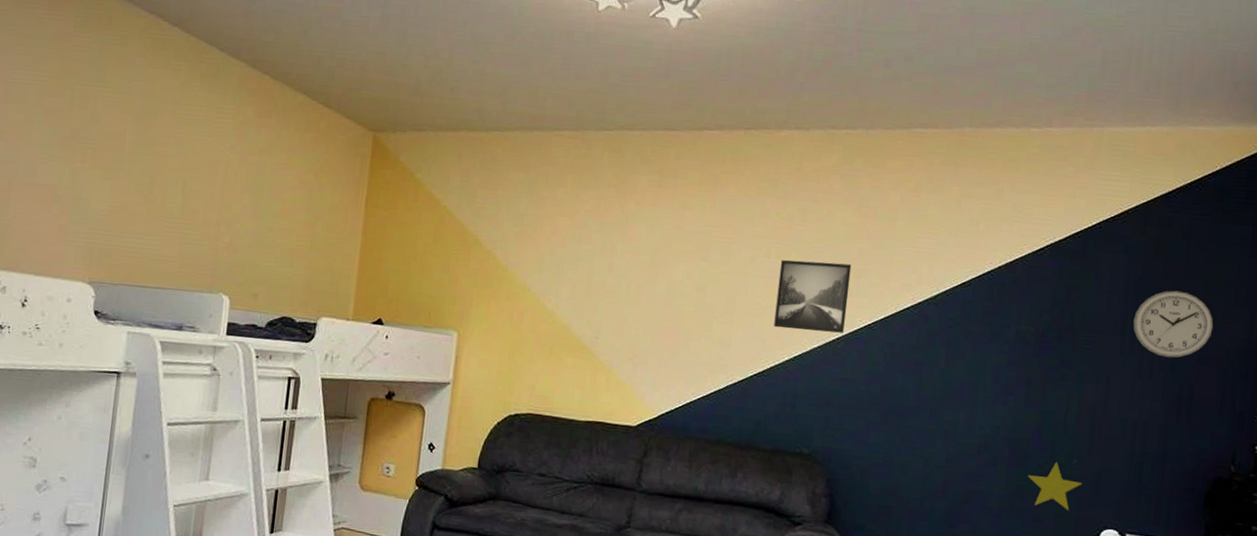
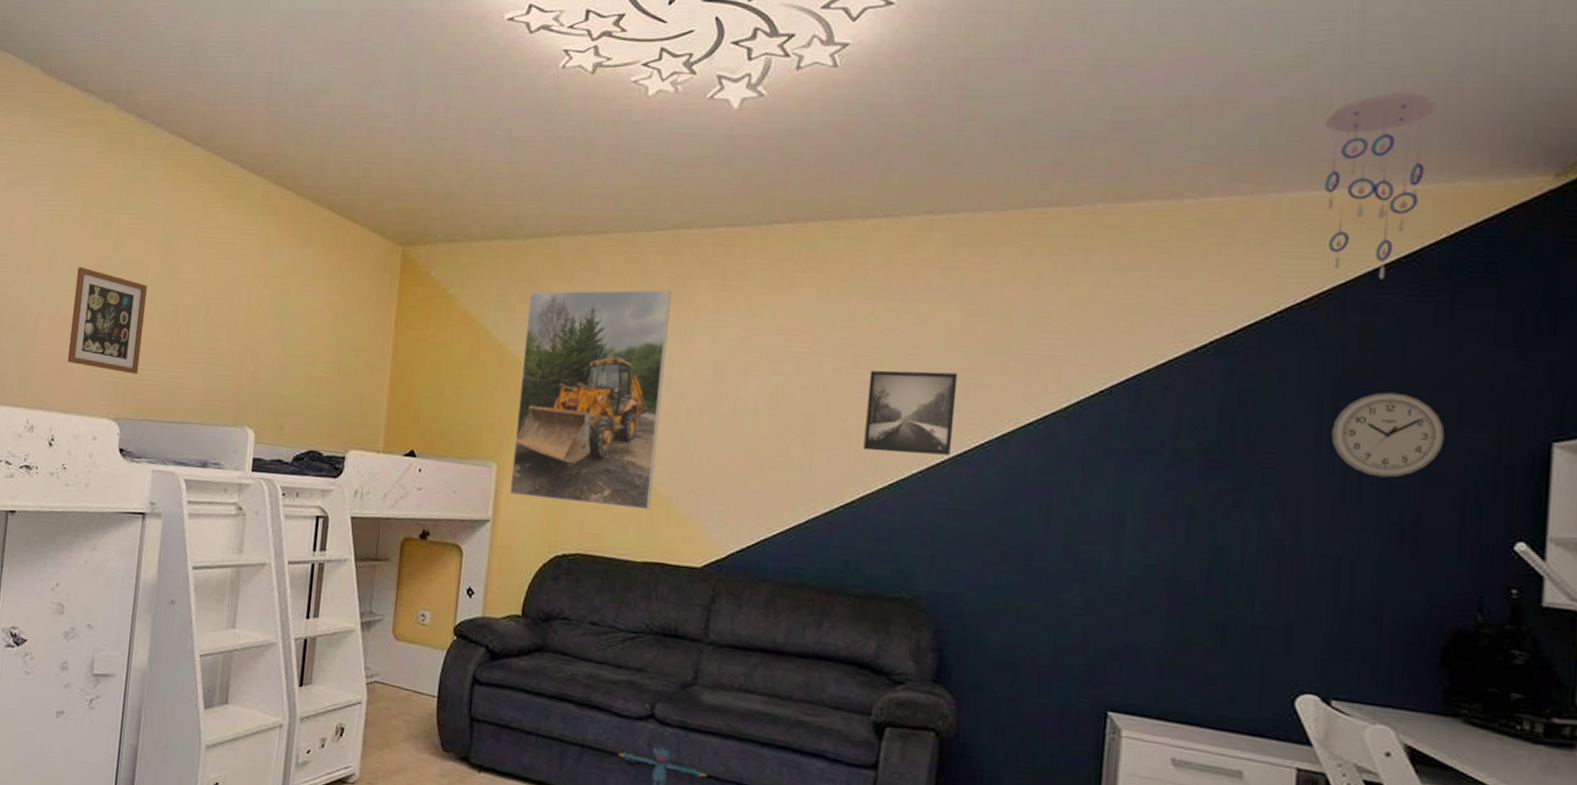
picture frame: none [41,135,124,241] -> present [67,266,147,374]
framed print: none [469,179,616,375] -> present [510,290,672,510]
decorative star: present [1027,461,1083,510] -> none [1193,609,1269,670]
ceiling mobile: none [1134,52,1217,201] -> present [1324,92,1436,279]

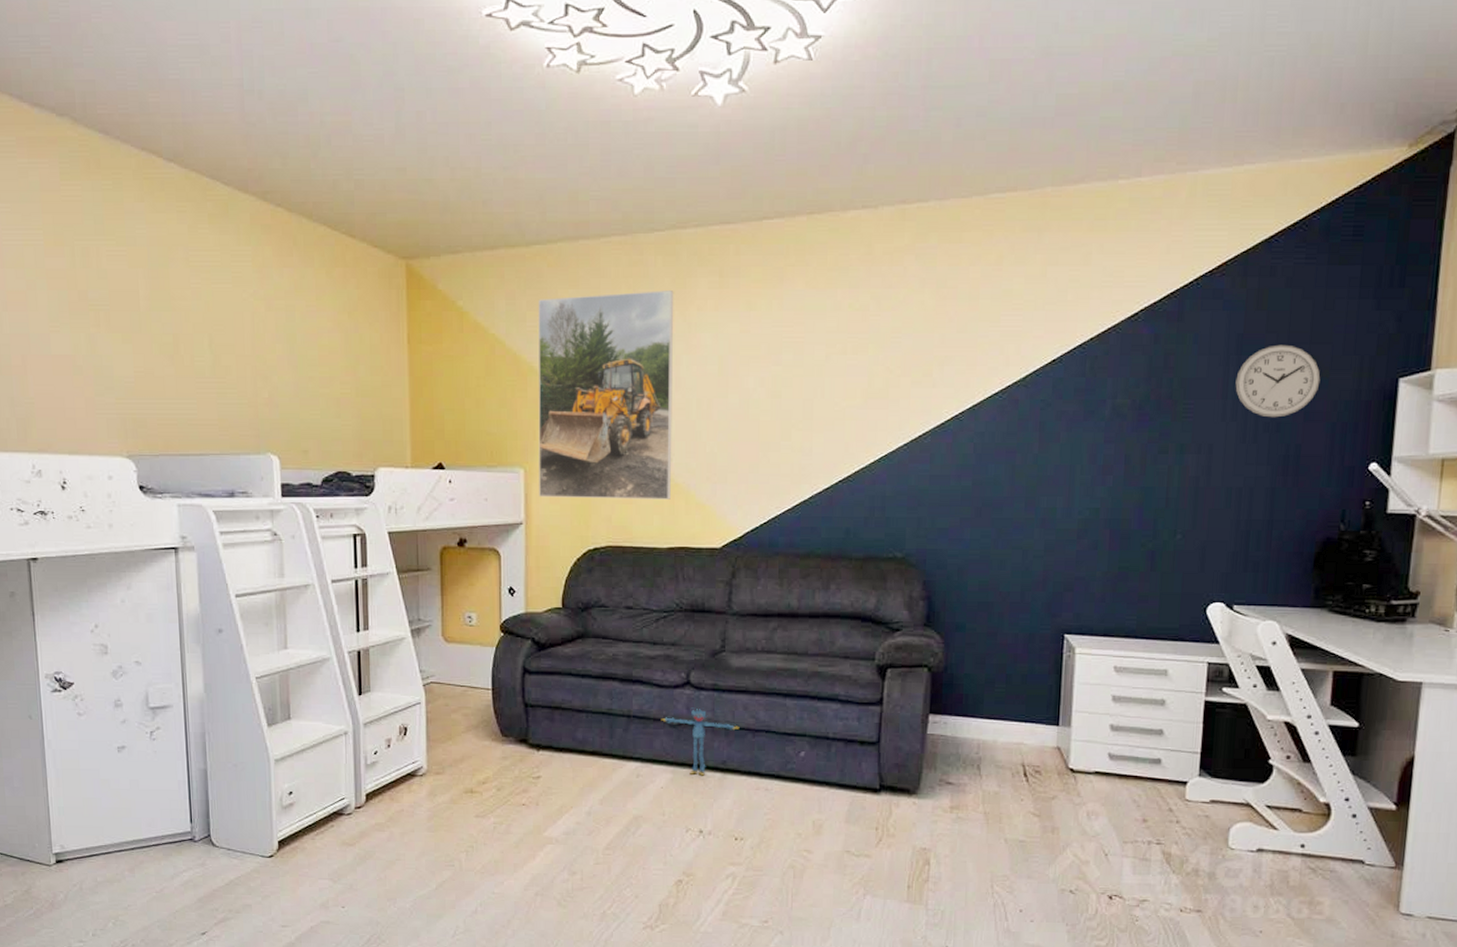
picture frame: present [67,266,147,374] -> none [60,300,146,409]
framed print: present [863,370,958,455] -> none [856,352,934,429]
ceiling mobile: present [1324,92,1436,279] -> none [1231,73,1320,246]

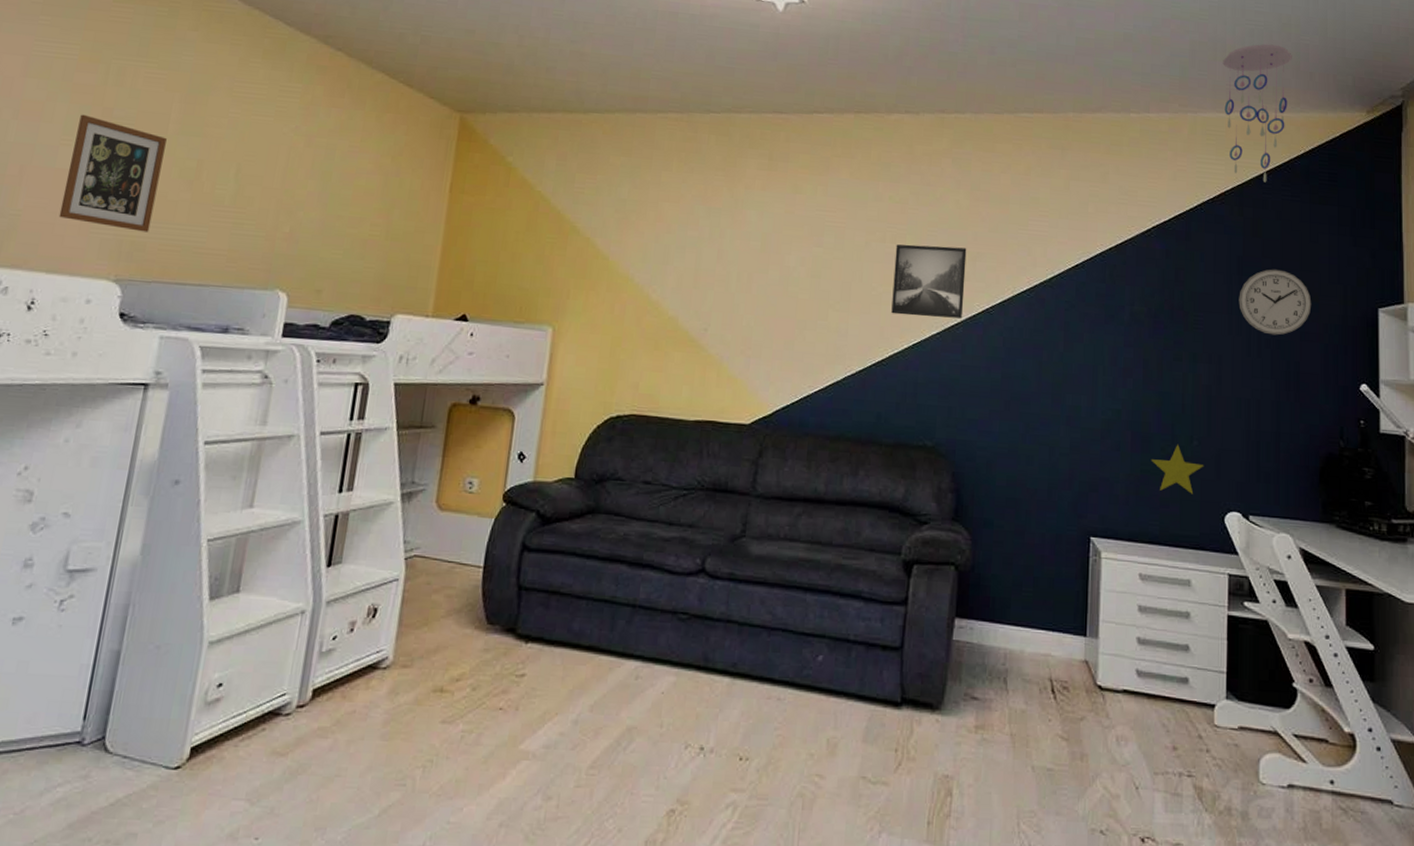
picture frame: none [60,300,146,409] -> present [58,114,167,232]
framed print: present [538,291,674,500] -> none [565,163,724,370]
plush toy: present [661,707,740,776] -> none [669,599,755,680]
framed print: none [856,352,934,429] -> present [891,244,967,319]
decorative star: none [1130,539,1187,588] -> present [1150,444,1204,494]
ceiling mobile: none [1231,73,1320,246] -> present [1223,44,1292,183]

